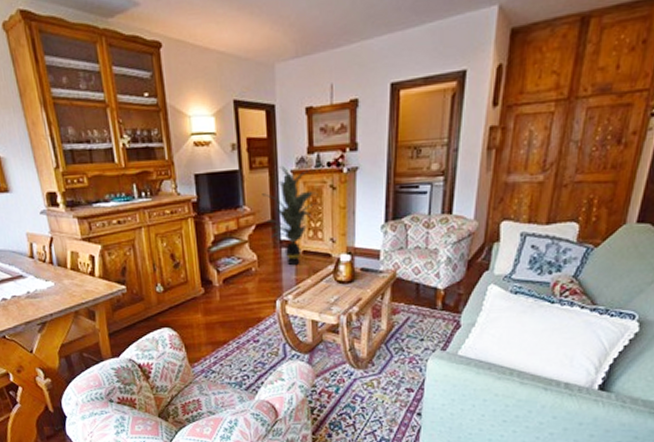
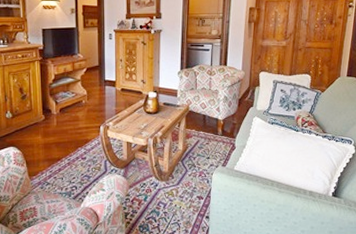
indoor plant: present [262,167,318,266] -> none [92,27,133,100]

